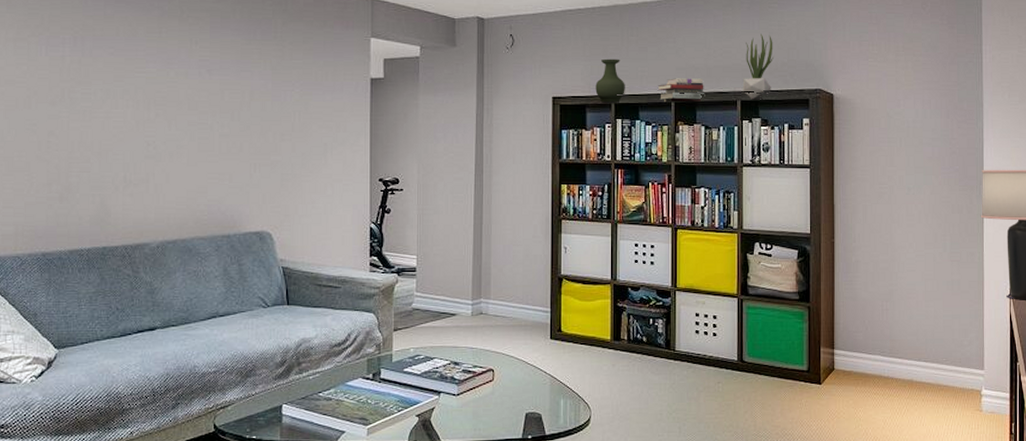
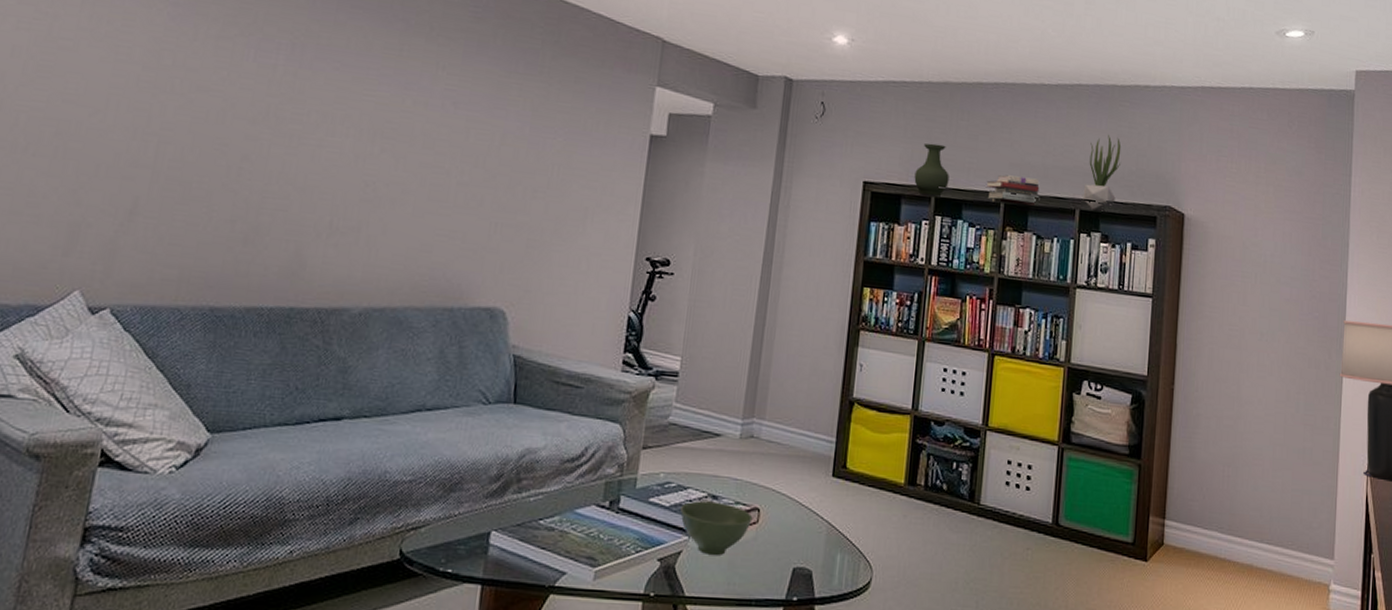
bowl: none [430,367,489,408] -> present [680,501,753,555]

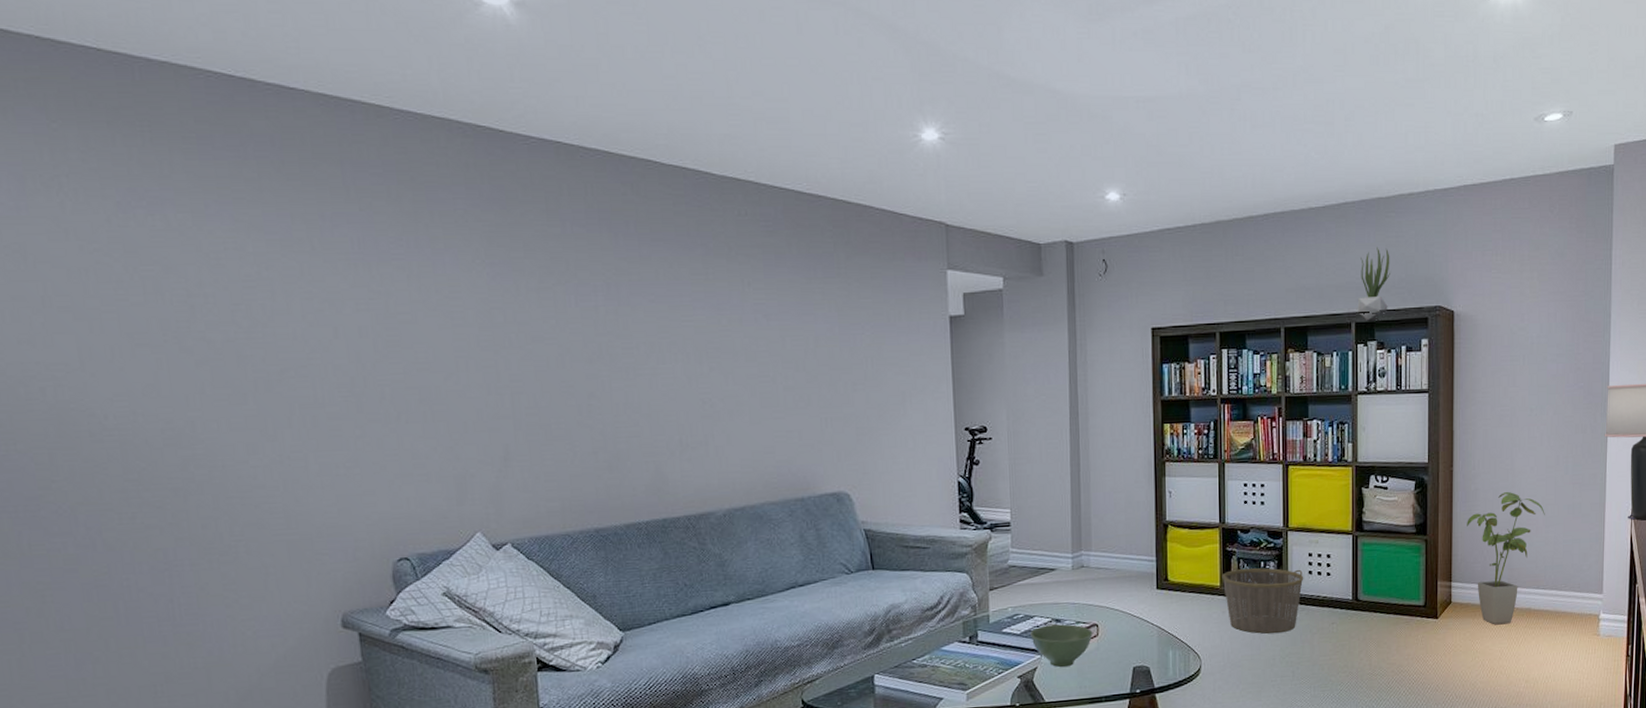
basket: none [907,467,1000,551] -> present [1222,568,1304,634]
vase: present [914,143,949,197] -> none [1198,282,1231,332]
books: present [987,174,1040,207] -> none [1266,300,1317,328]
house plant: none [1186,422,1273,581] -> present [1467,491,1545,625]

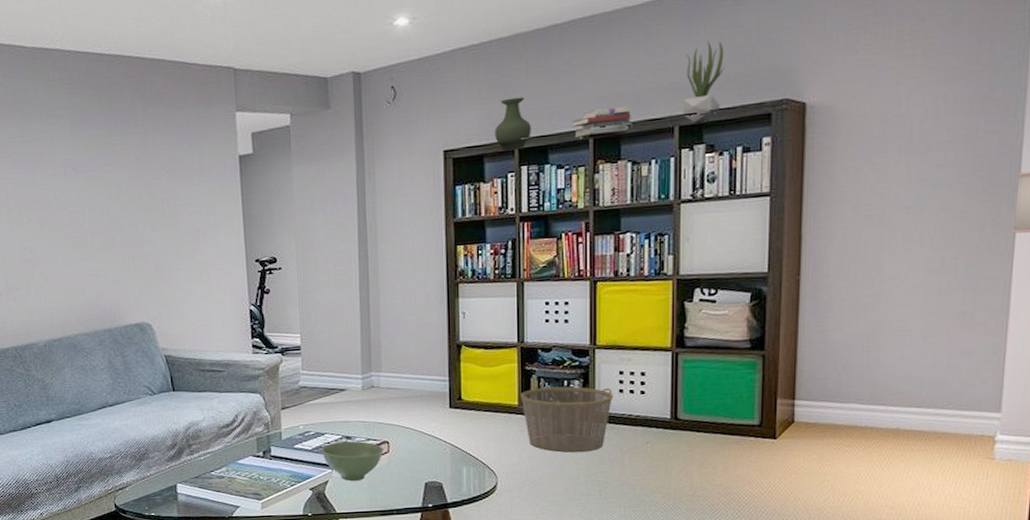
vase: none [1198,282,1231,332] -> present [494,96,531,150]
books: none [1266,300,1317,328] -> present [573,106,633,140]
house plant: present [1467,491,1545,625] -> none [816,300,923,446]

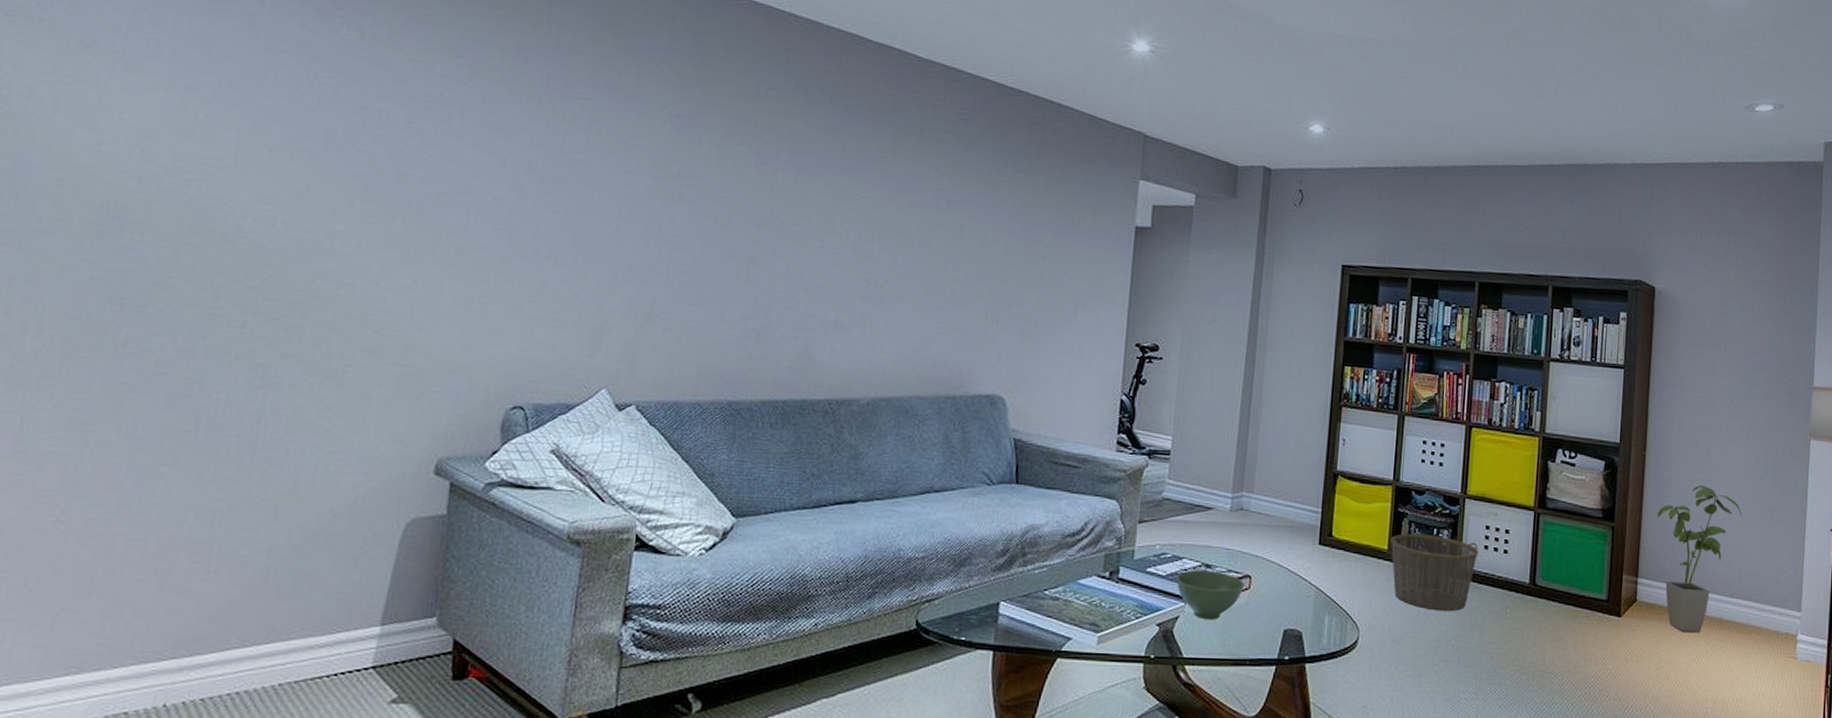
vase: present [494,96,531,150] -> none [1391,226,1425,278]
books: present [573,106,633,140] -> none [1462,254,1514,285]
potted plant: present [682,41,724,123] -> none [1555,212,1593,288]
house plant: none [816,300,923,446] -> present [1657,484,1742,633]

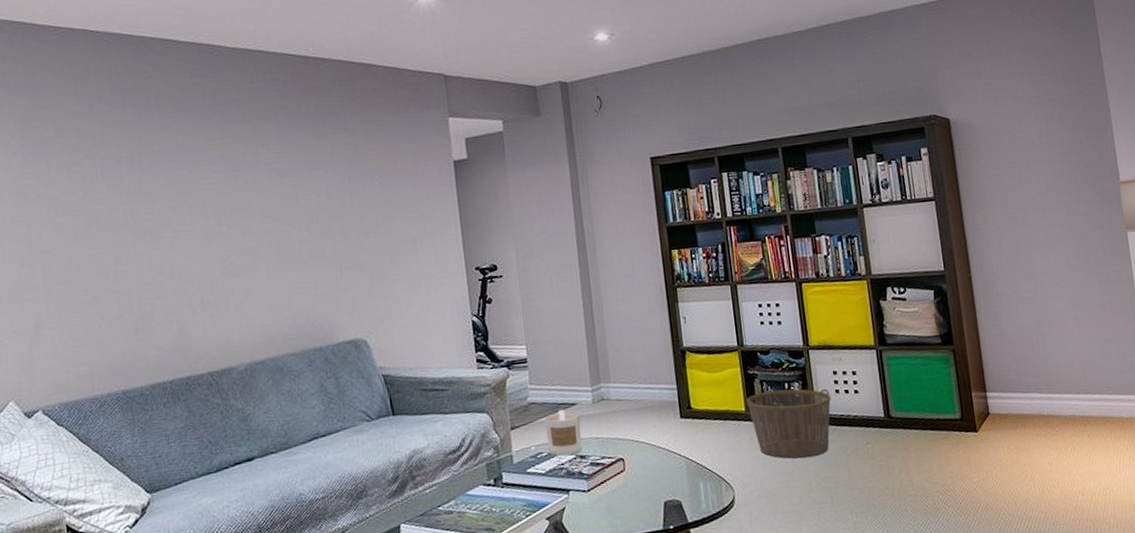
candle: none [1174,511,1214,563] -> present [544,409,582,457]
bowl: present [1176,570,1245,619] -> none [556,460,620,506]
house plant: present [1657,484,1742,633] -> none [993,294,1075,435]

